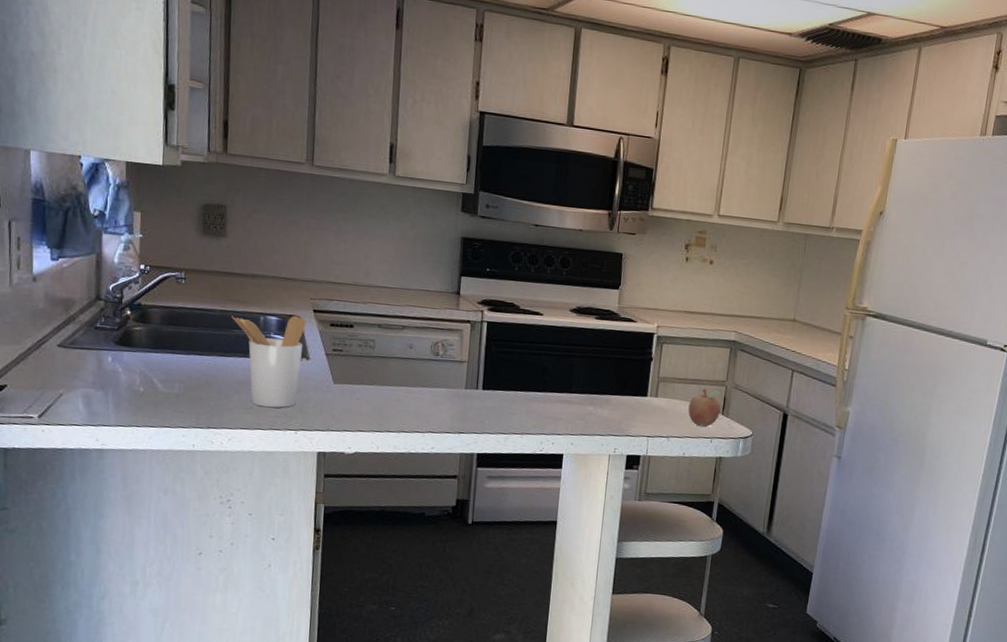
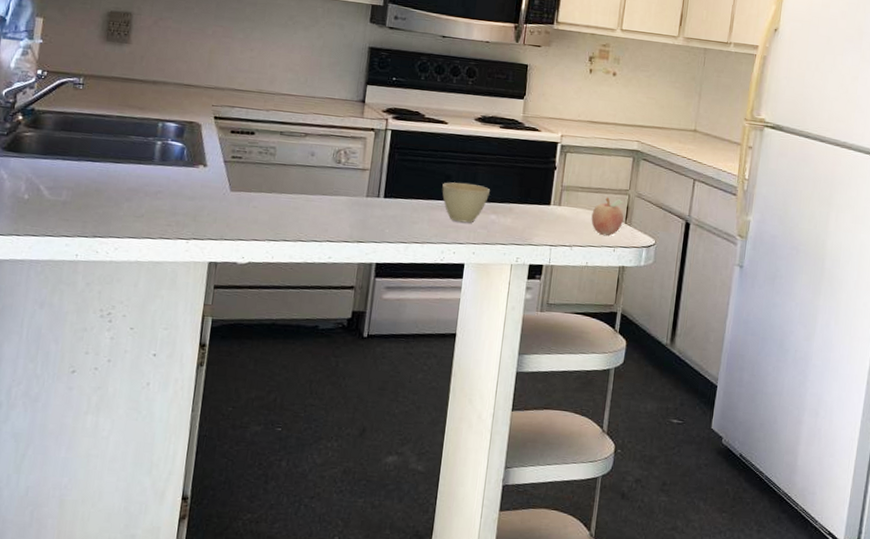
utensil holder: present [231,316,306,408] -> none [128,122,206,216]
cup: none [539,374,587,415] -> present [442,182,490,223]

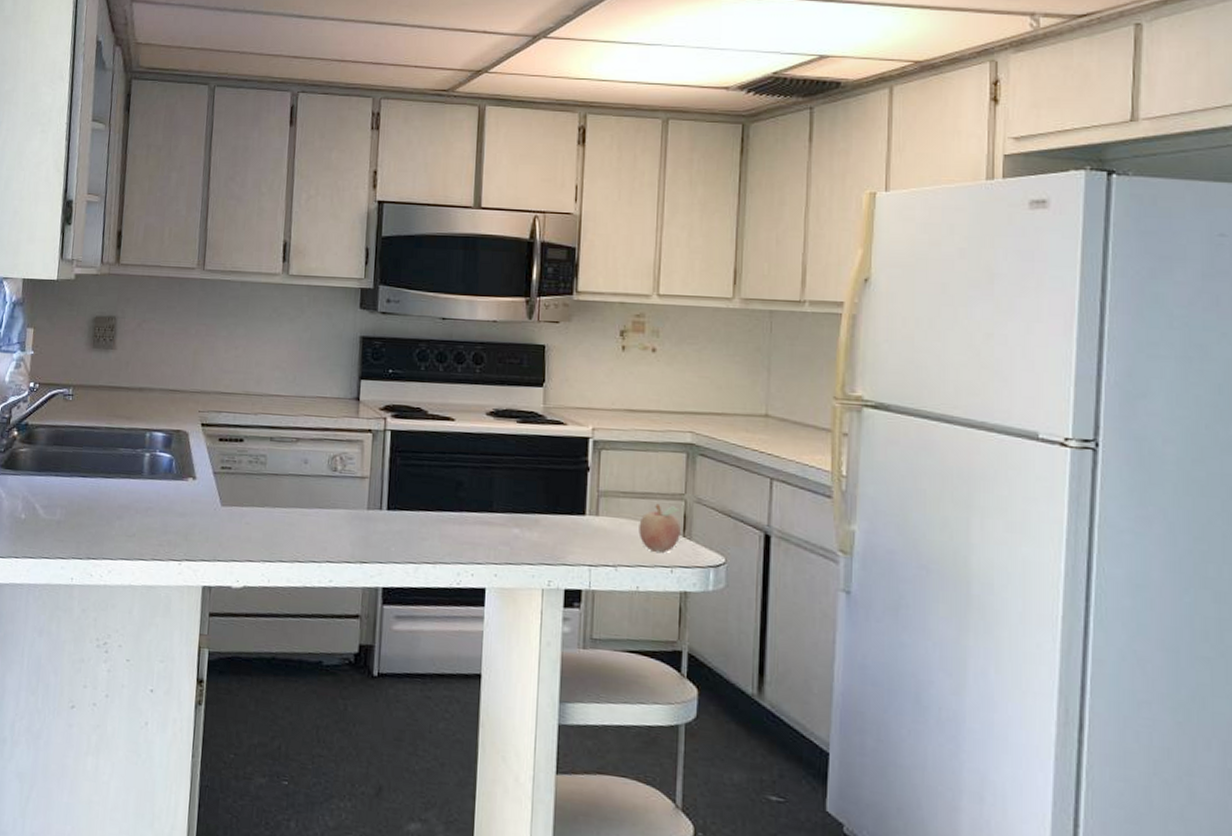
cup: present [442,182,490,223] -> none [453,489,510,539]

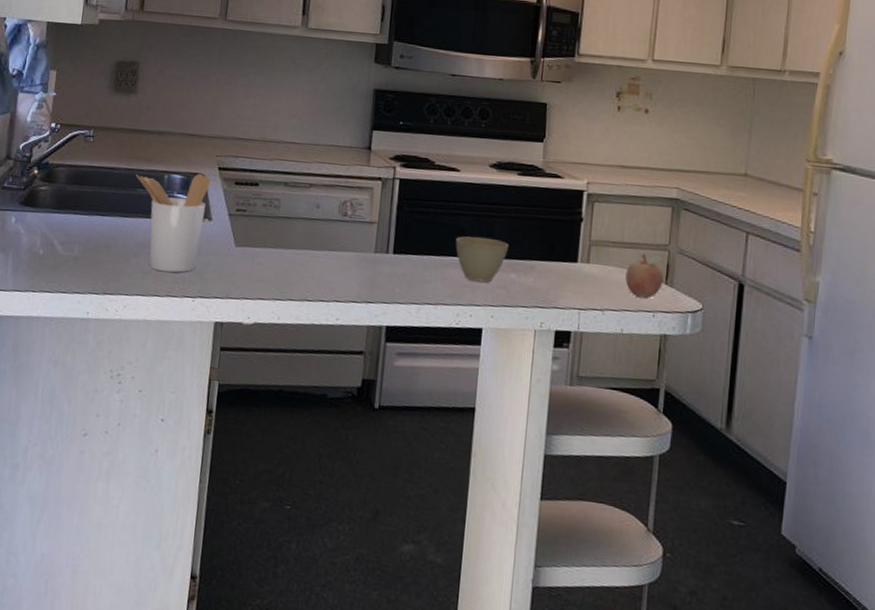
utensil holder: none [117,431,194,535] -> present [136,174,211,273]
cup: none [453,489,510,539] -> present [455,236,508,283]

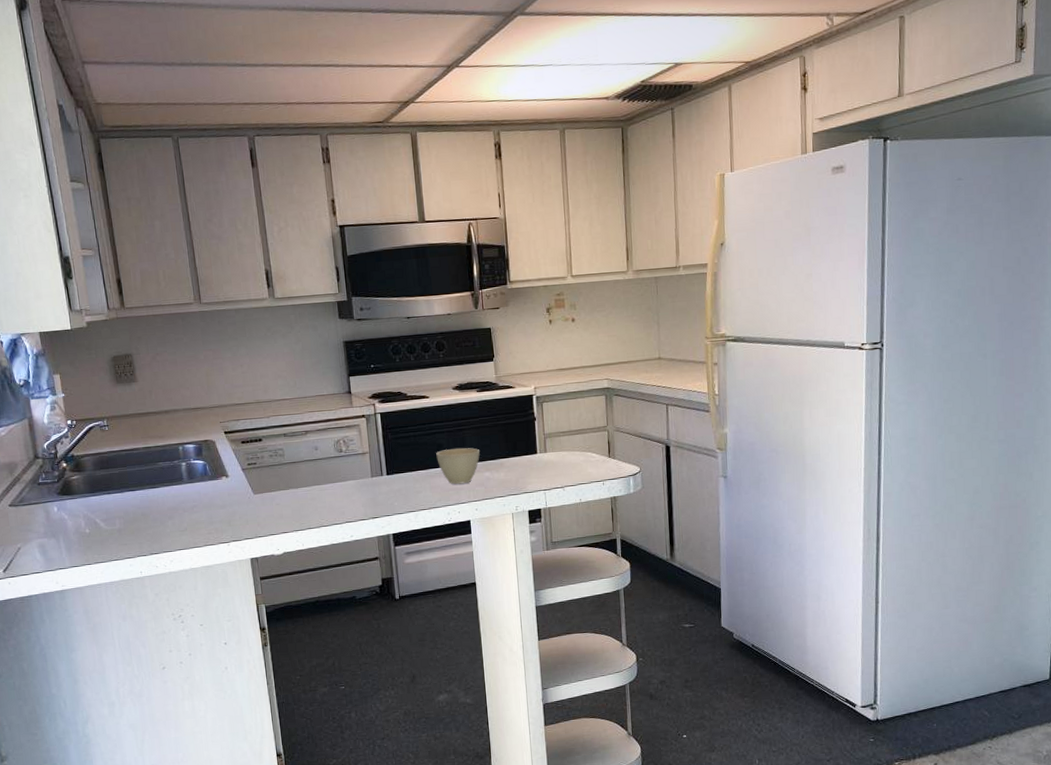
utensil holder: present [136,174,211,273] -> none [154,440,225,527]
fruit: present [625,253,664,299] -> none [576,436,607,473]

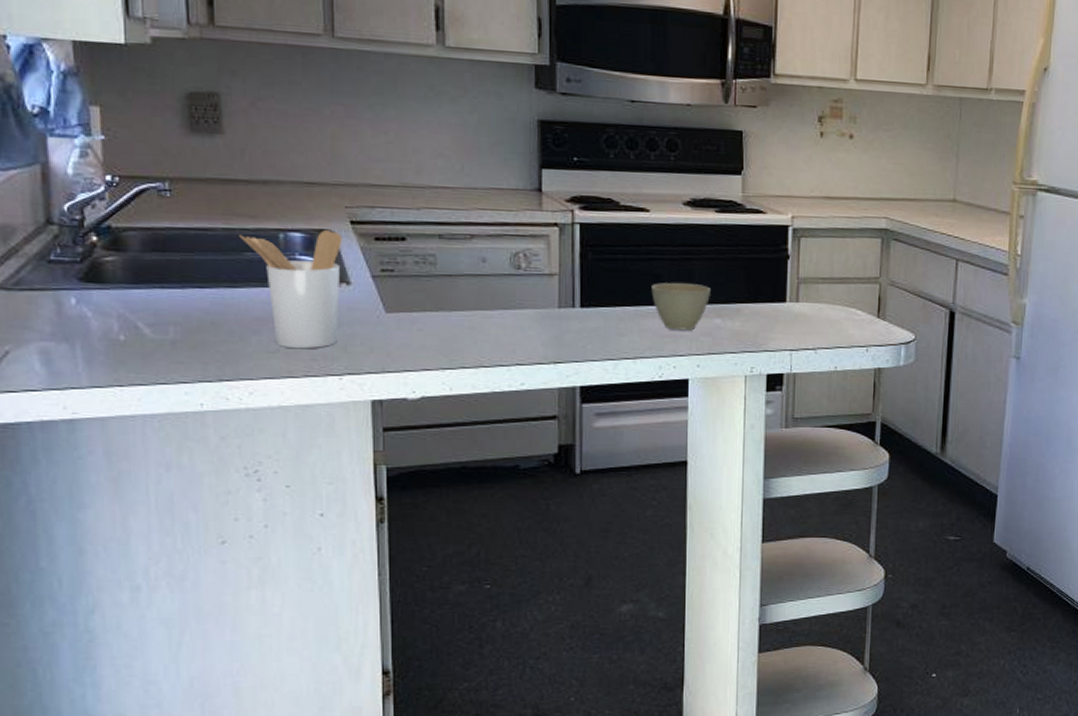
utensil holder: none [154,440,225,527] -> present [239,230,342,349]

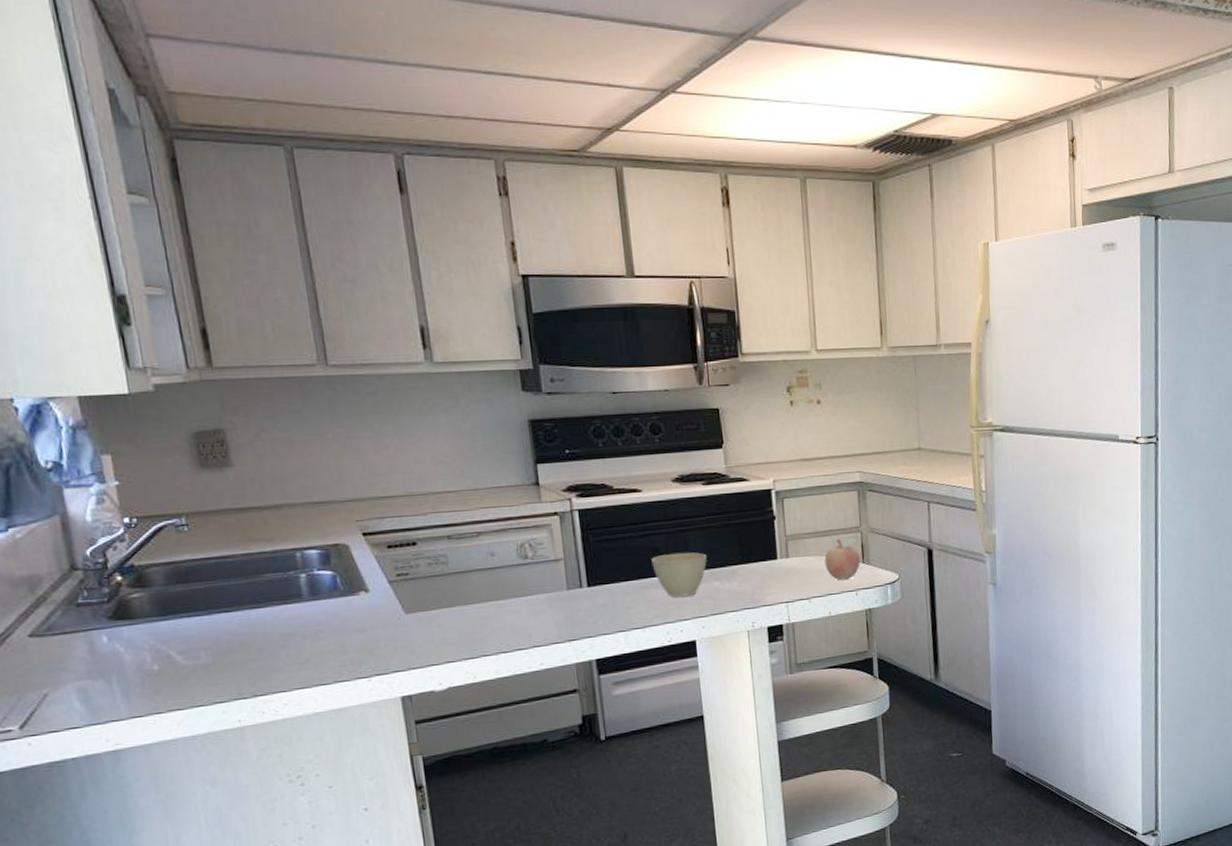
utensil holder: present [239,230,342,349] -> none [258,544,364,658]
fruit: none [837,287,875,335] -> present [824,538,860,581]

